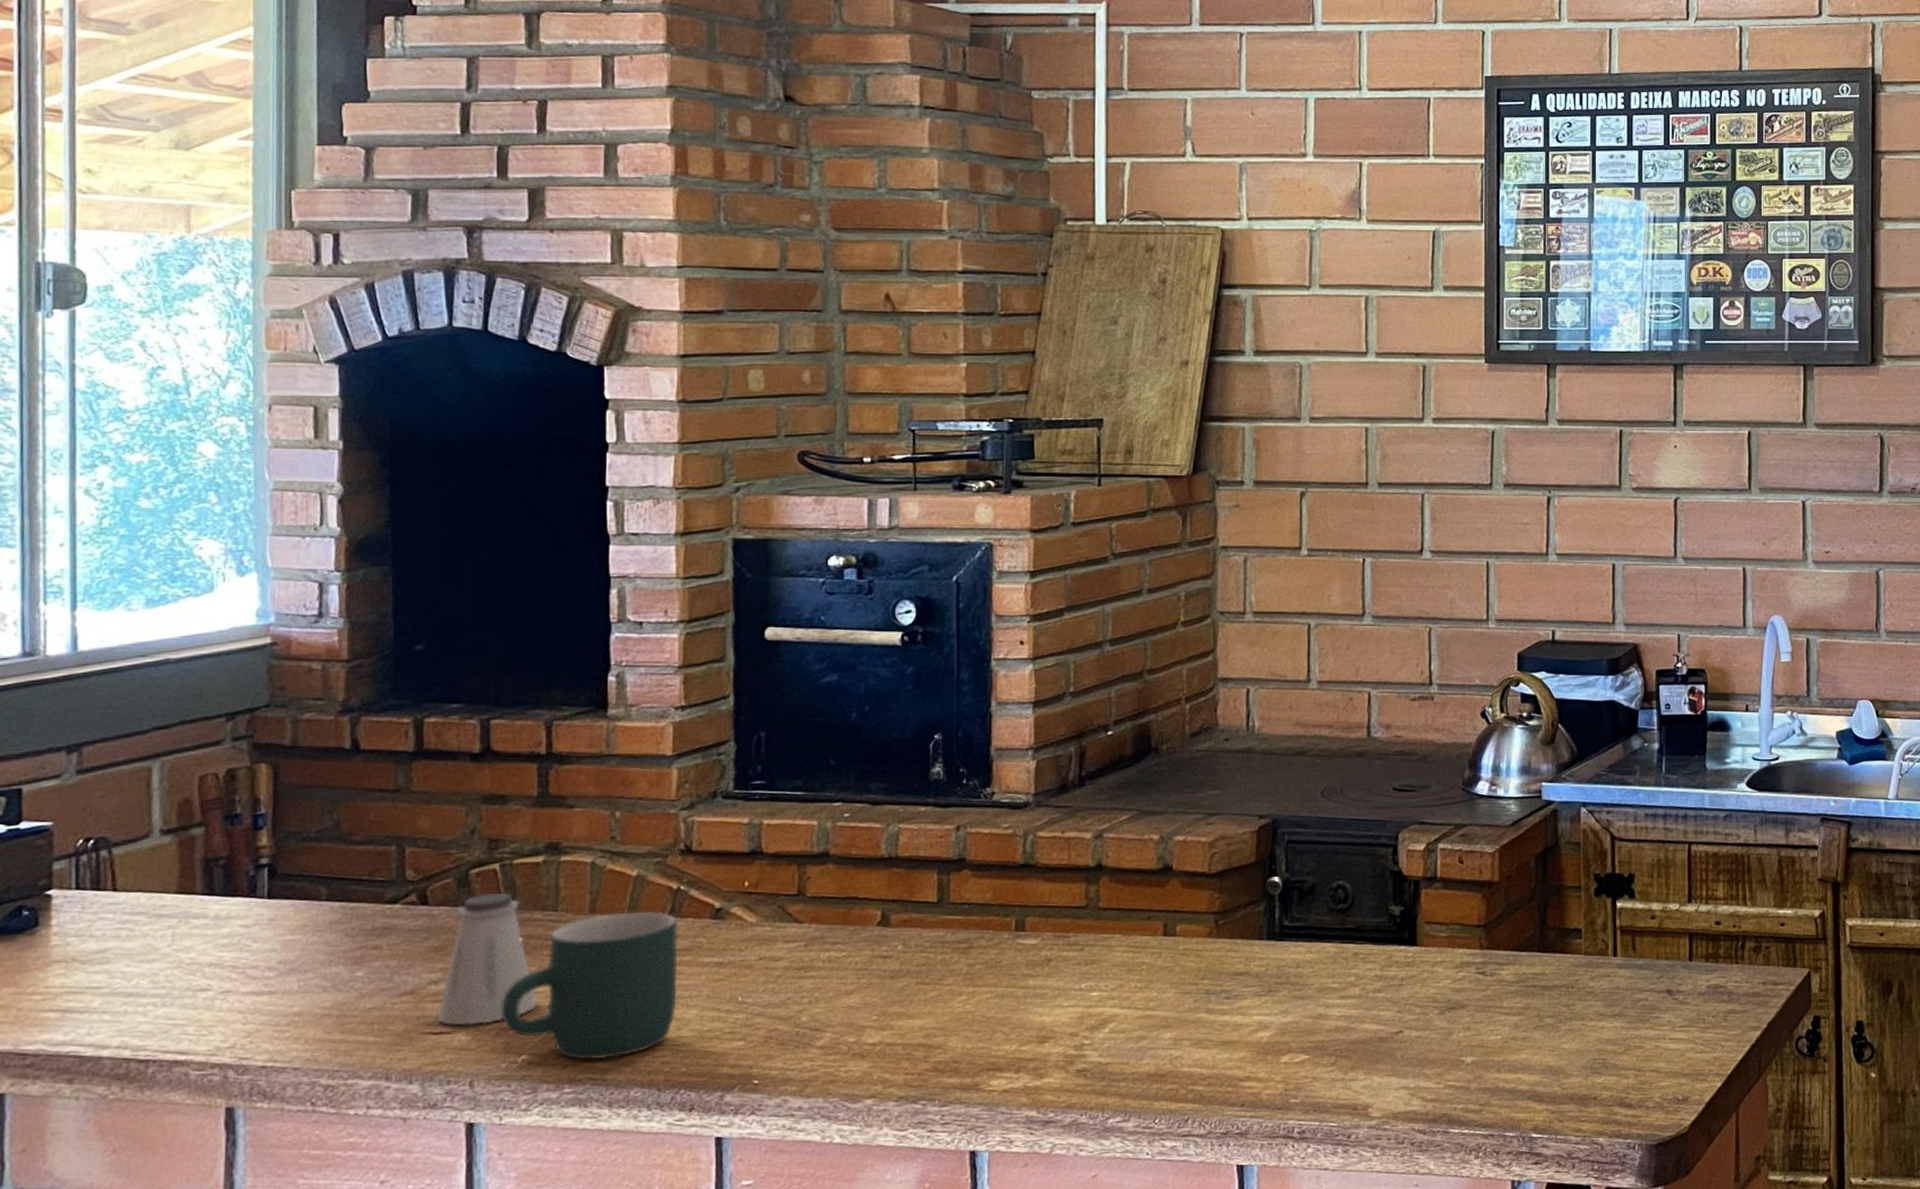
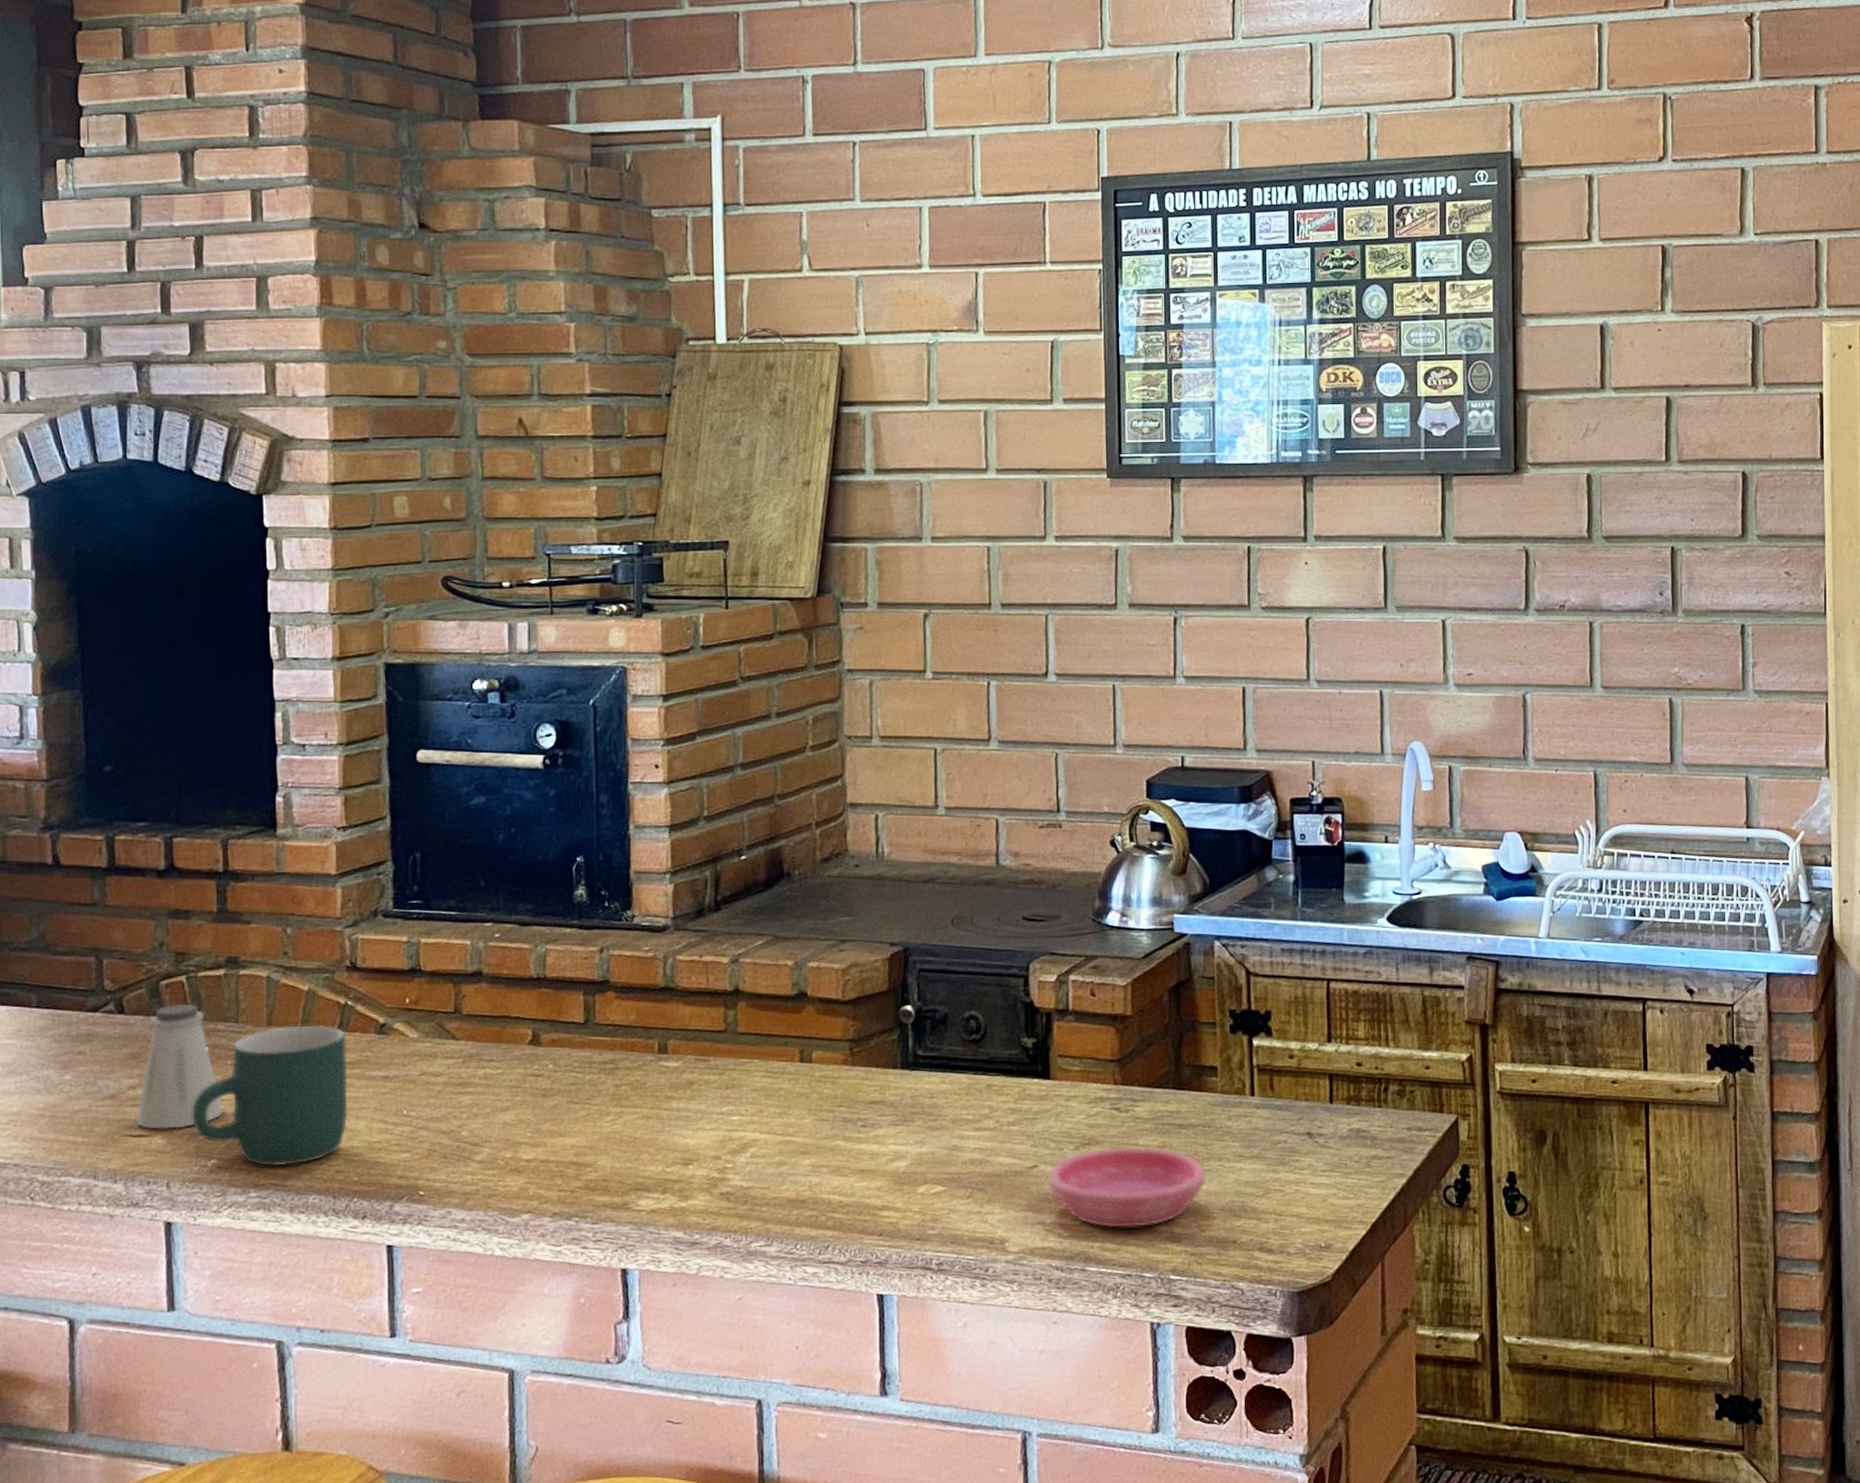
saucer: none [1413,1009,1568,1090] -> present [1048,1146,1205,1228]

